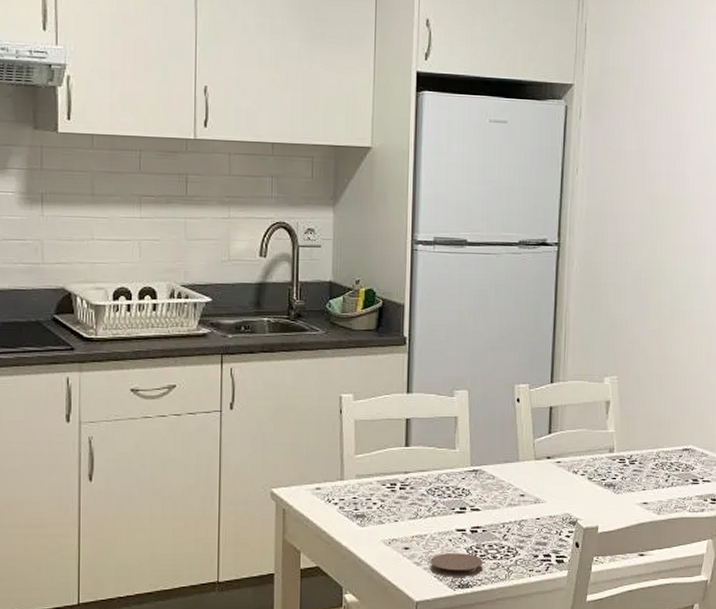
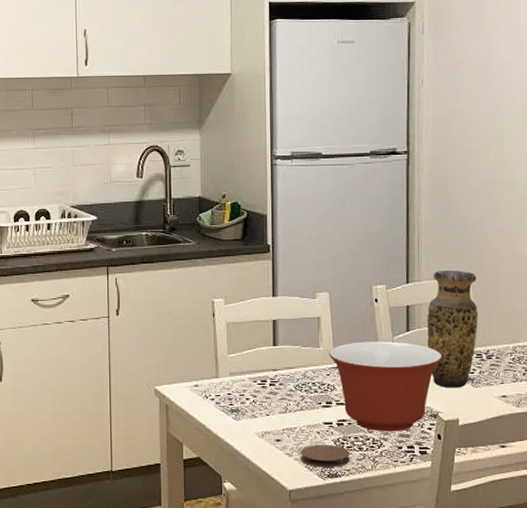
mixing bowl: none [465,444,584,540] -> present [329,341,442,432]
vase: none [570,371,623,494] -> present [427,270,478,388]

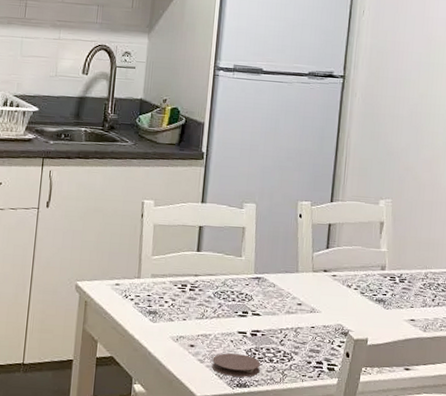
mixing bowl: present [329,341,442,432] -> none [250,255,358,347]
vase: present [427,270,478,388] -> none [345,193,397,309]

